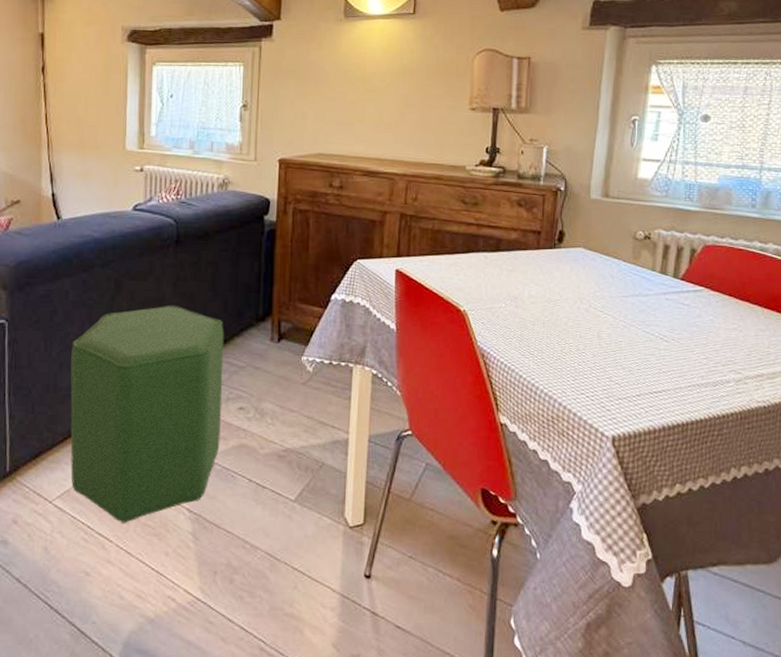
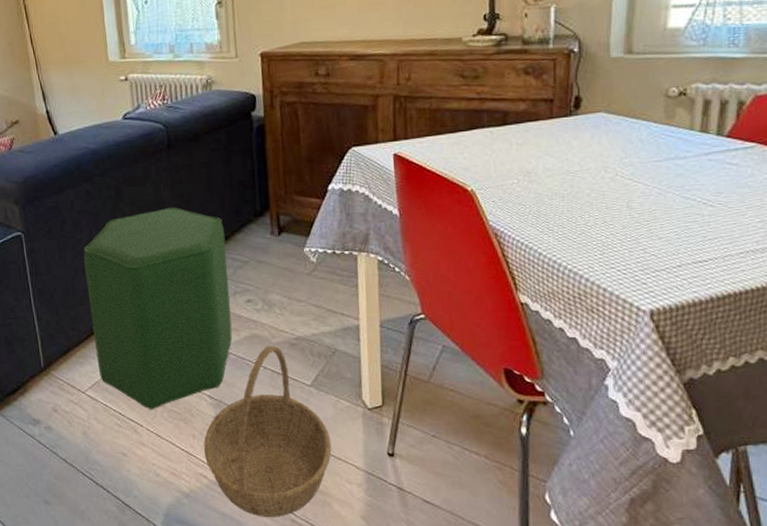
basket: none [176,456,310,645] -> present [204,345,332,517]

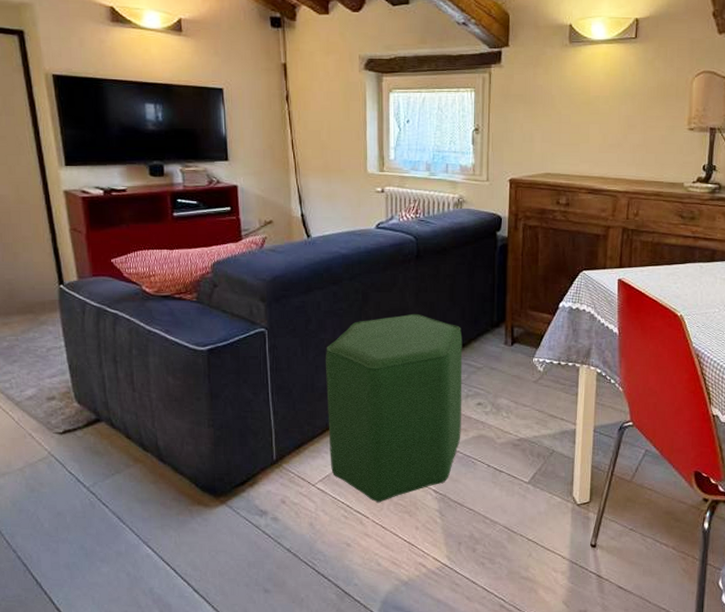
basket: present [204,345,332,517] -> none [426,445,542,603]

